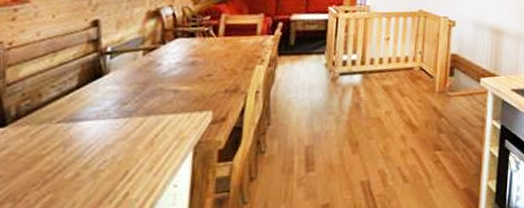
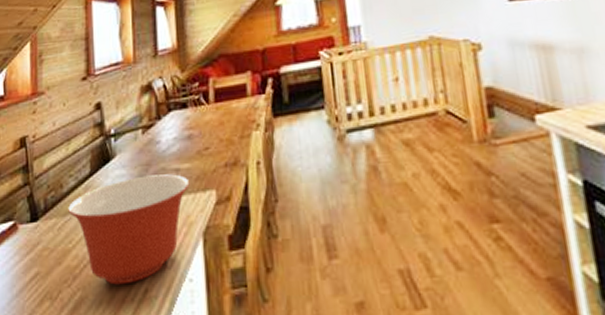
mixing bowl: none [45,93,187,189] -> present [68,174,190,285]

